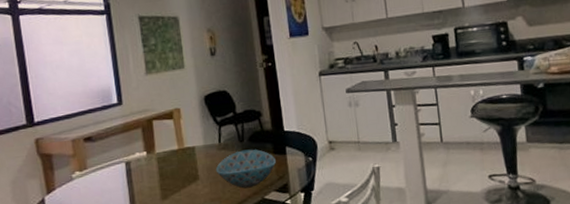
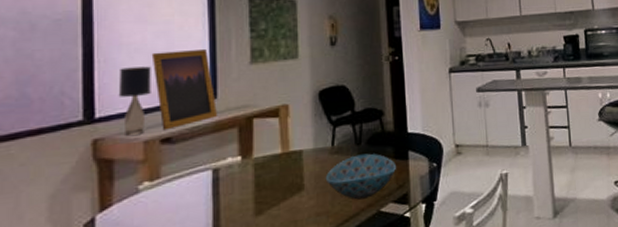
table lamp: none [47,79,72,136] -> present [118,66,151,136]
picture frame: none [69,64,125,131] -> present [151,50,218,131]

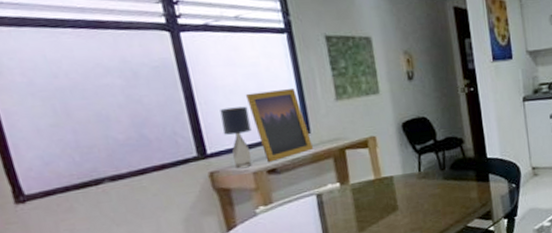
bowl: present [325,153,396,200] -> none [415,177,479,217]

